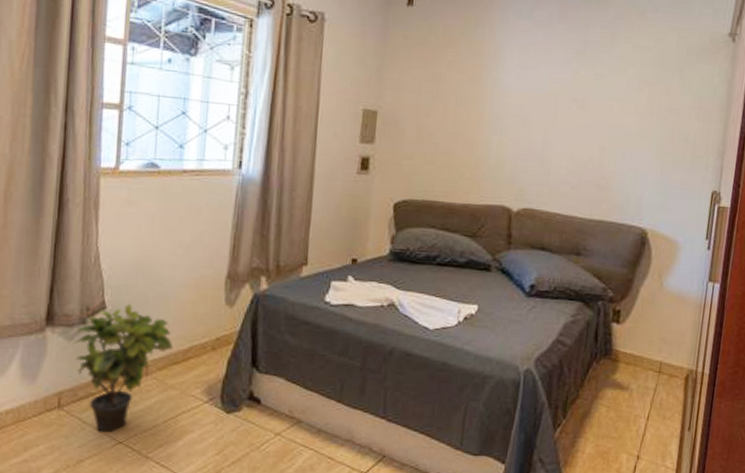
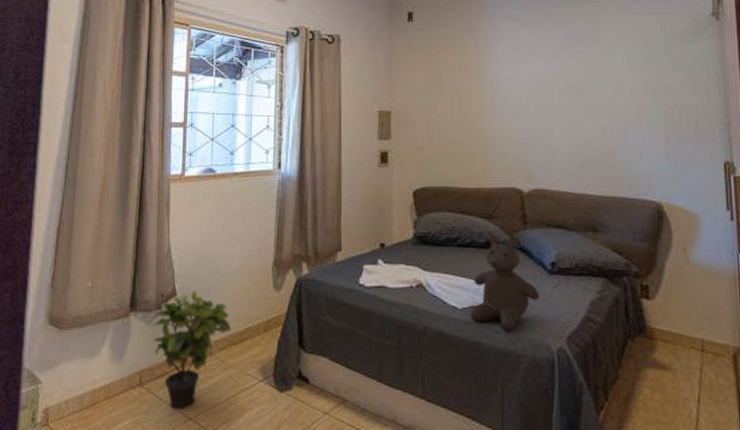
teddy bear: none [441,254,515,353] -> present [470,235,540,332]

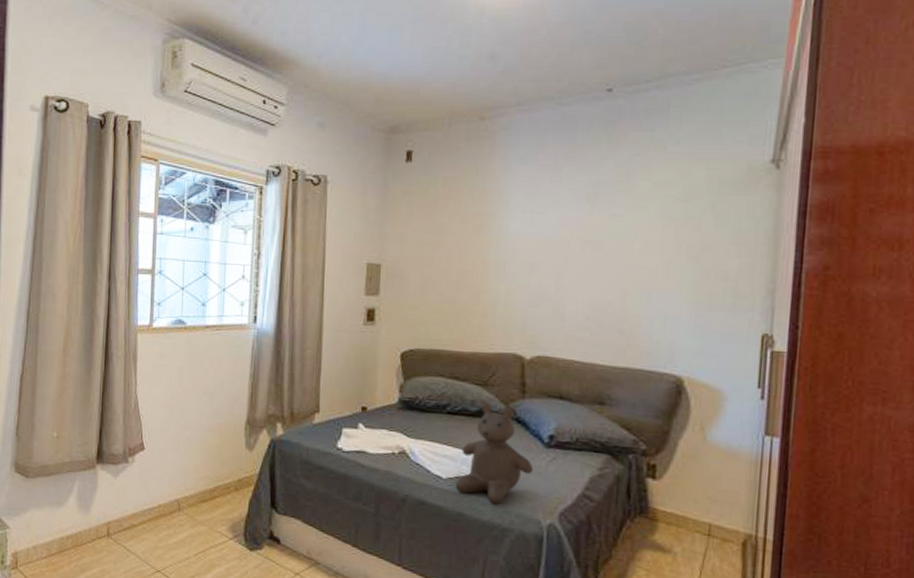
potted plant: present [150,290,232,408] -> none [118,446,202,561]

